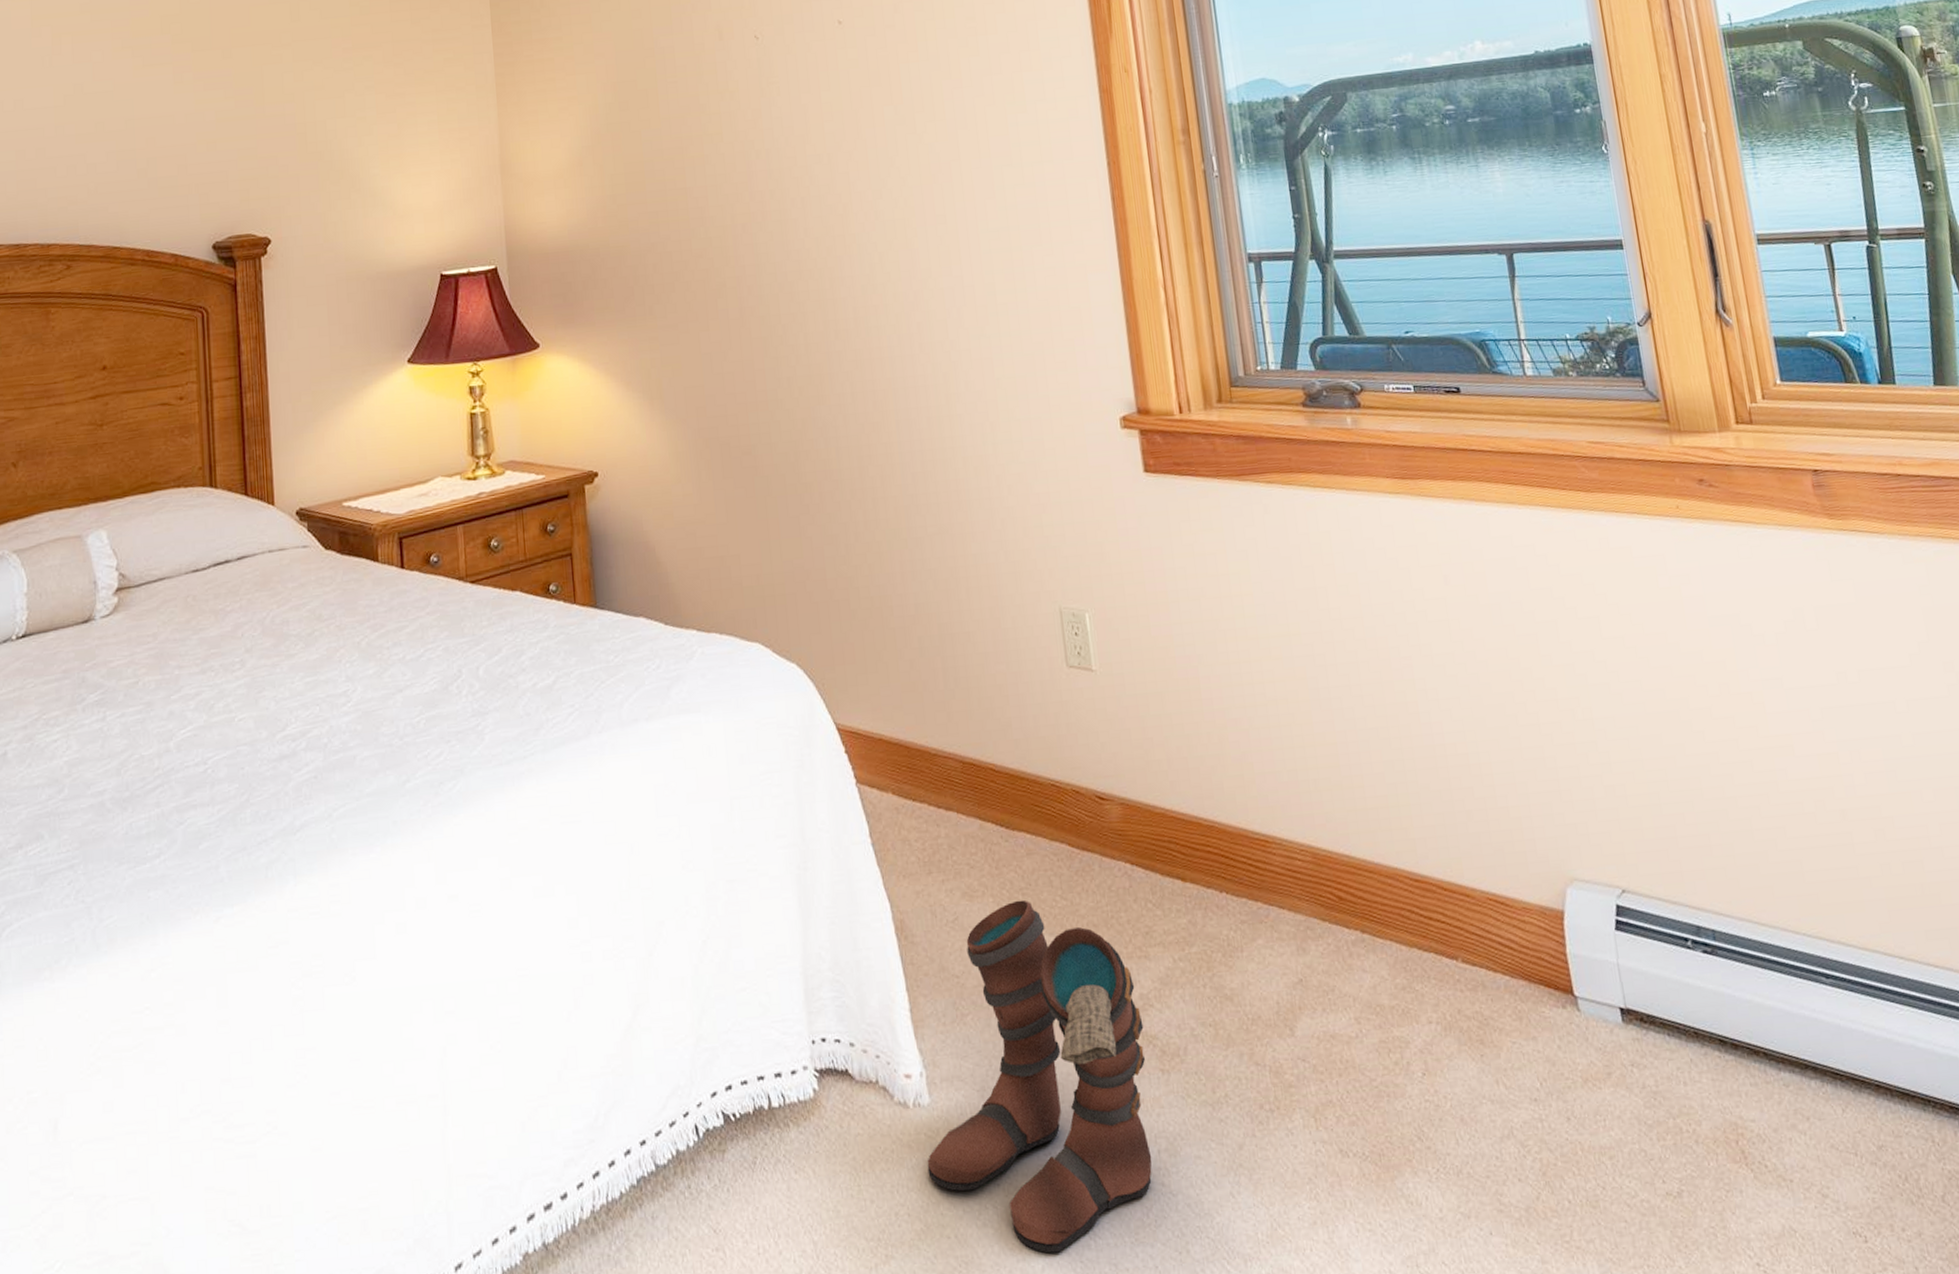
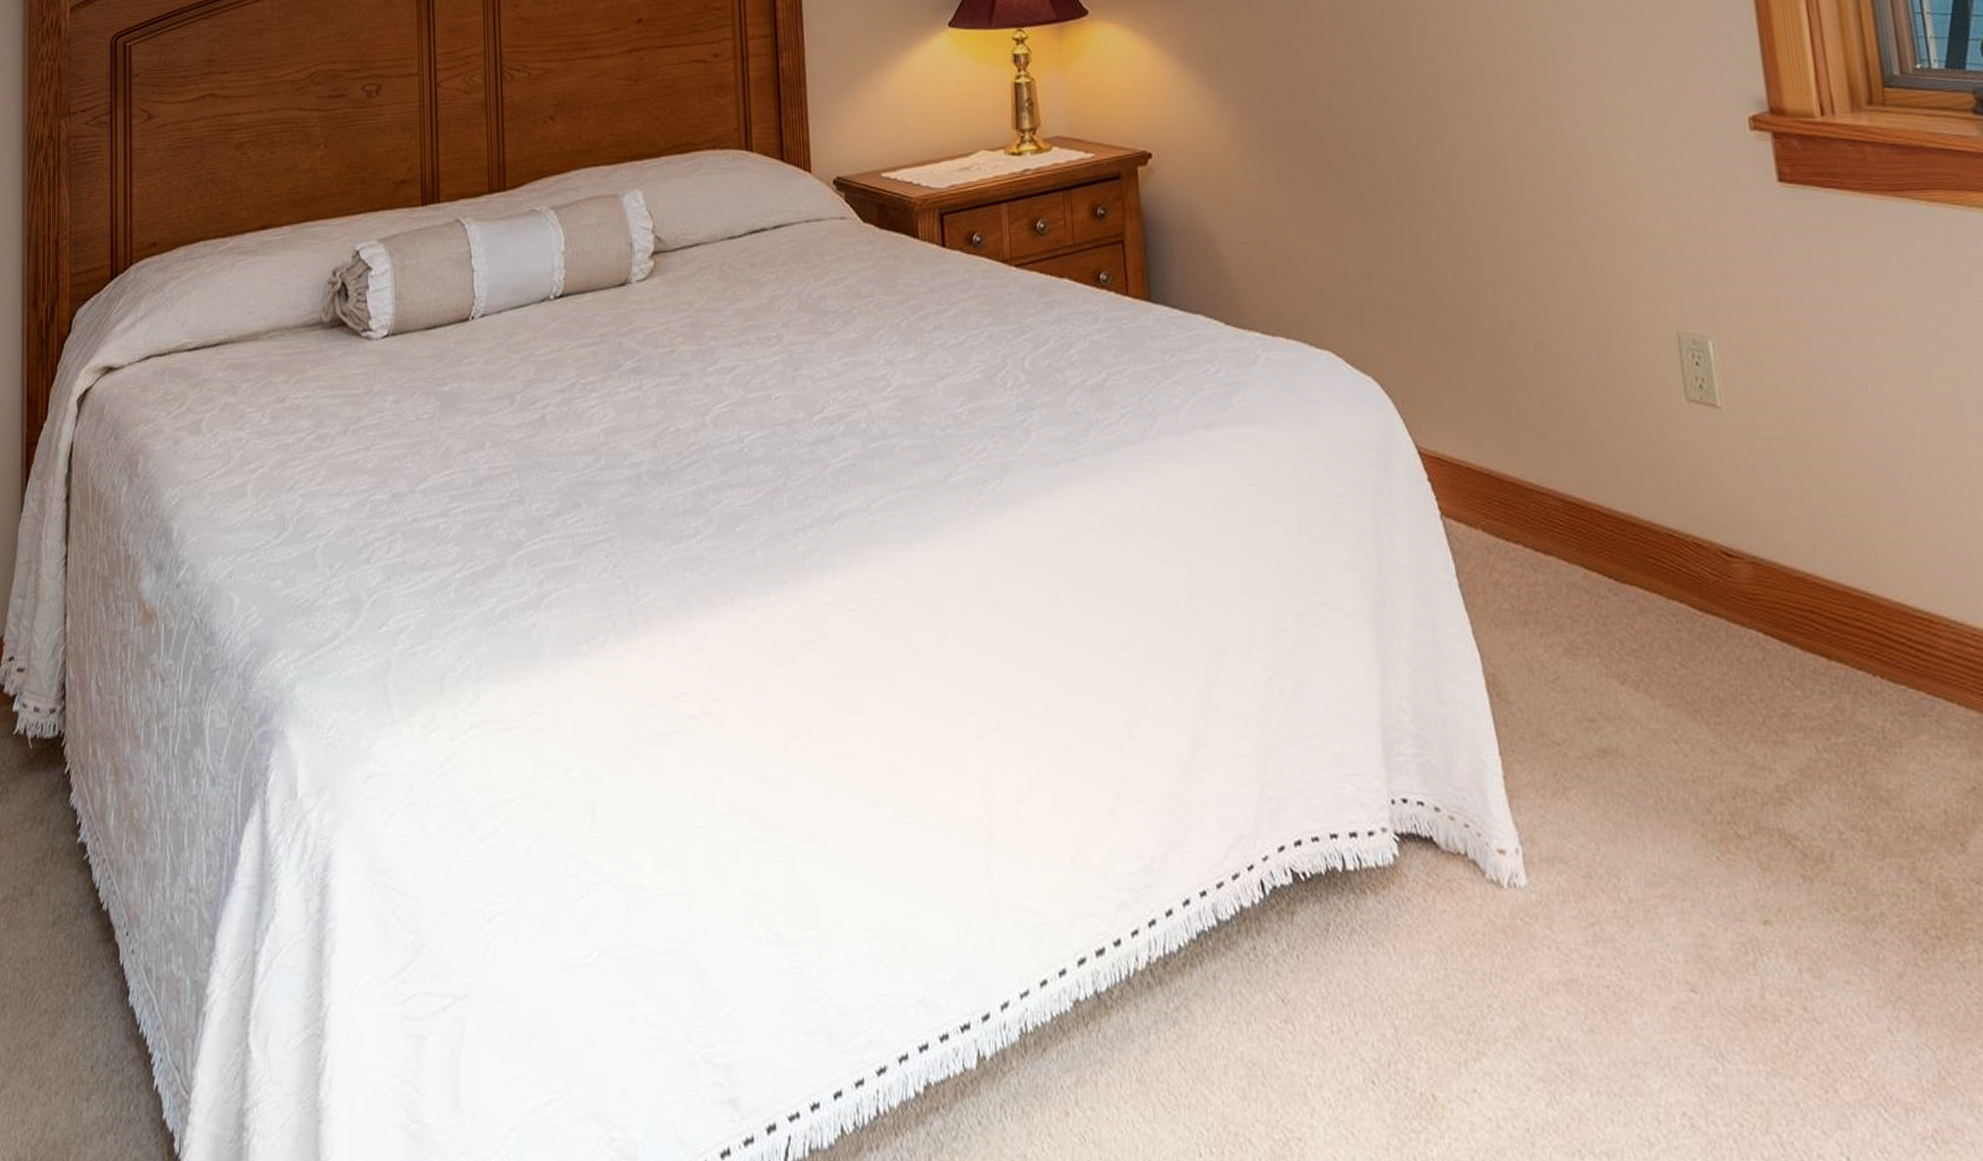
boots: present [927,899,1152,1253] -> none [1524,663,1792,1073]

